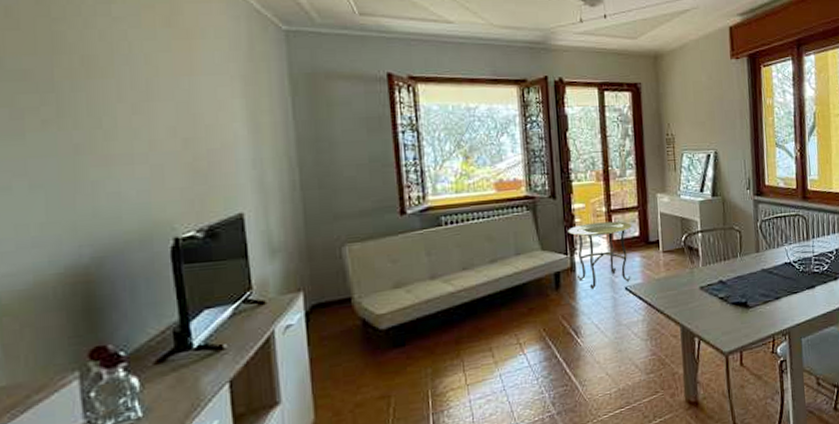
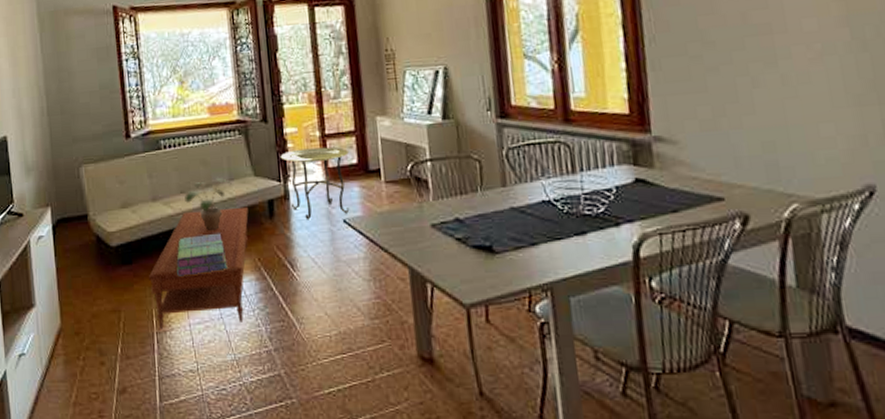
coffee table: none [423,280,535,409] -> present [148,206,248,329]
stack of books: none [456,307,512,354] -> present [176,233,228,276]
potted plant: none [467,252,518,306] -> present [184,177,232,230]

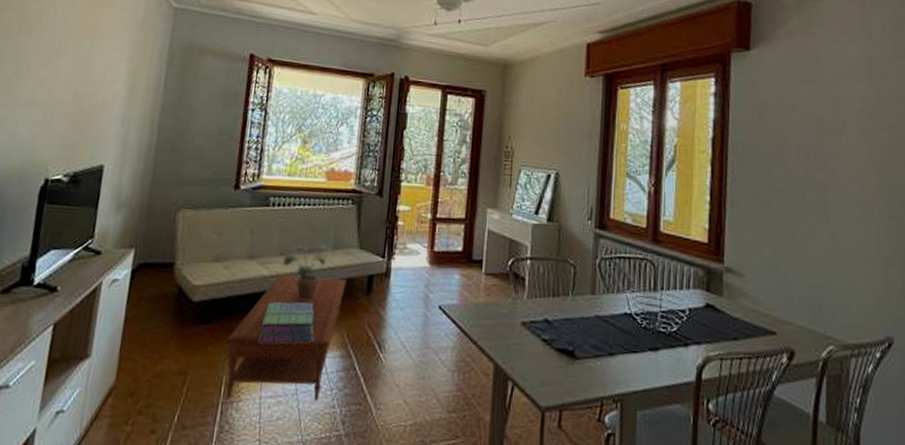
side table: present [280,147,350,220] -> none [388,228,456,302]

